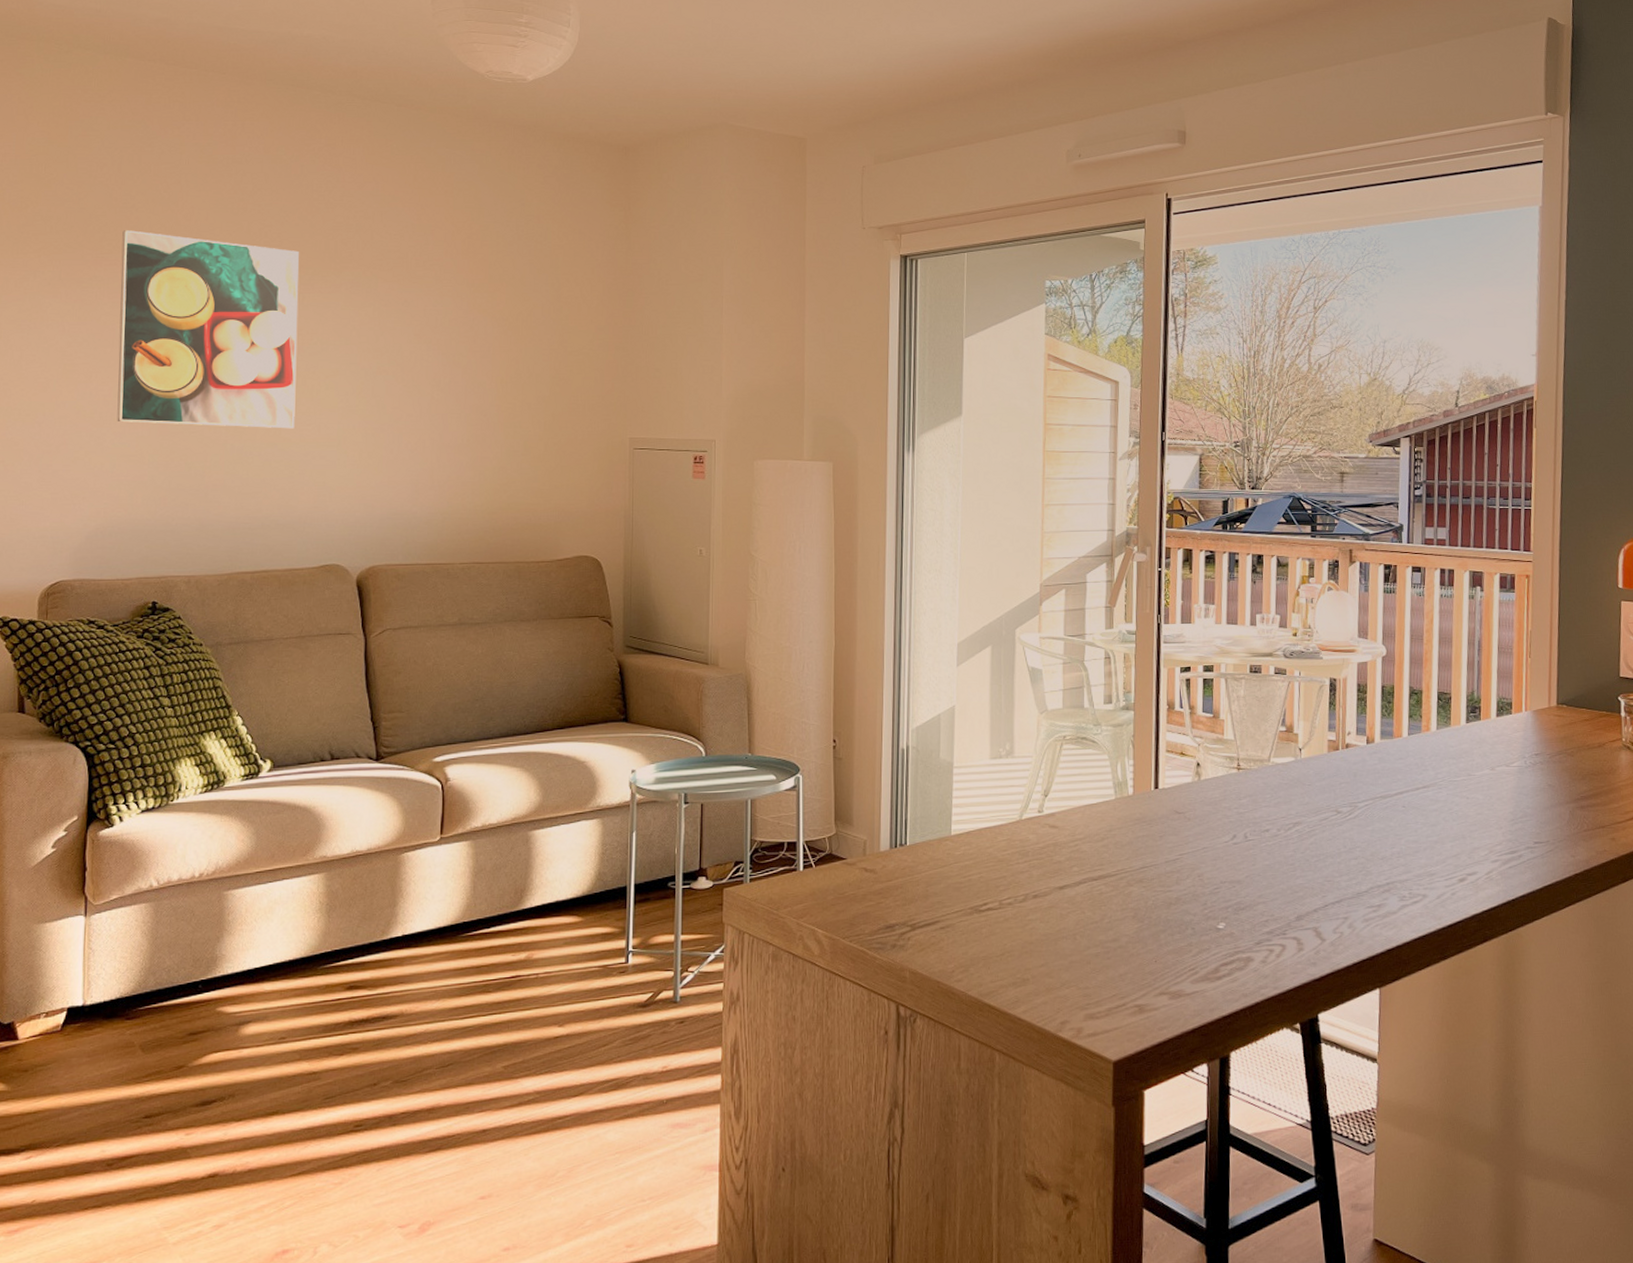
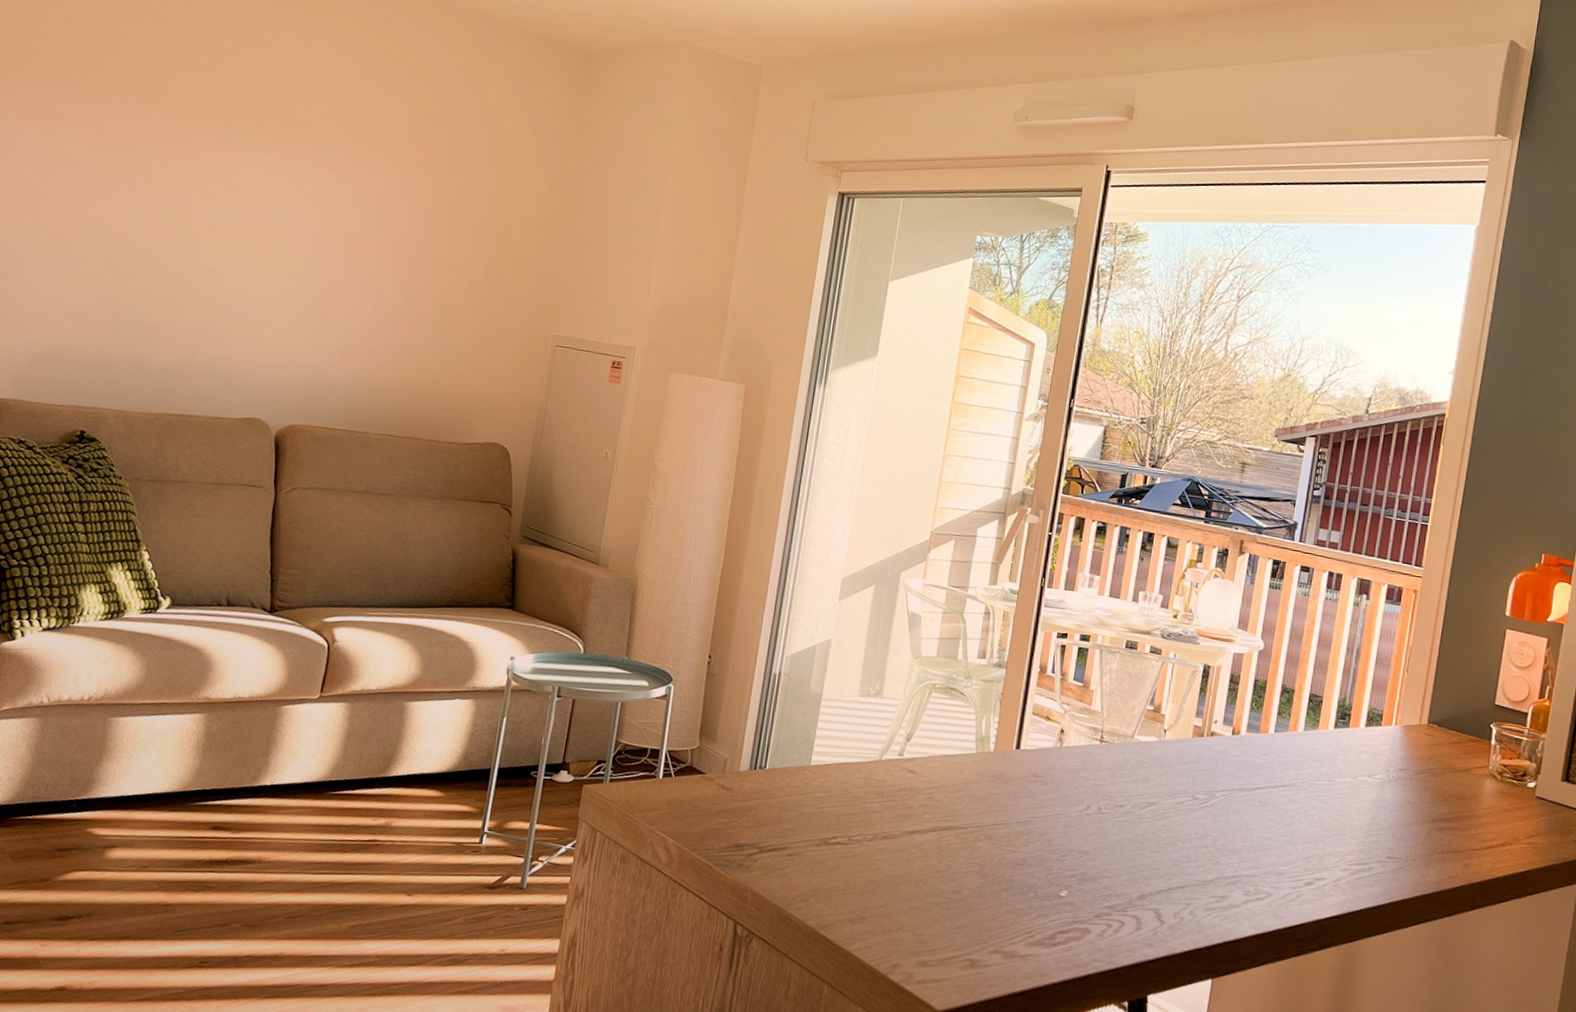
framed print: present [117,230,299,429] -> none [72,72,265,283]

